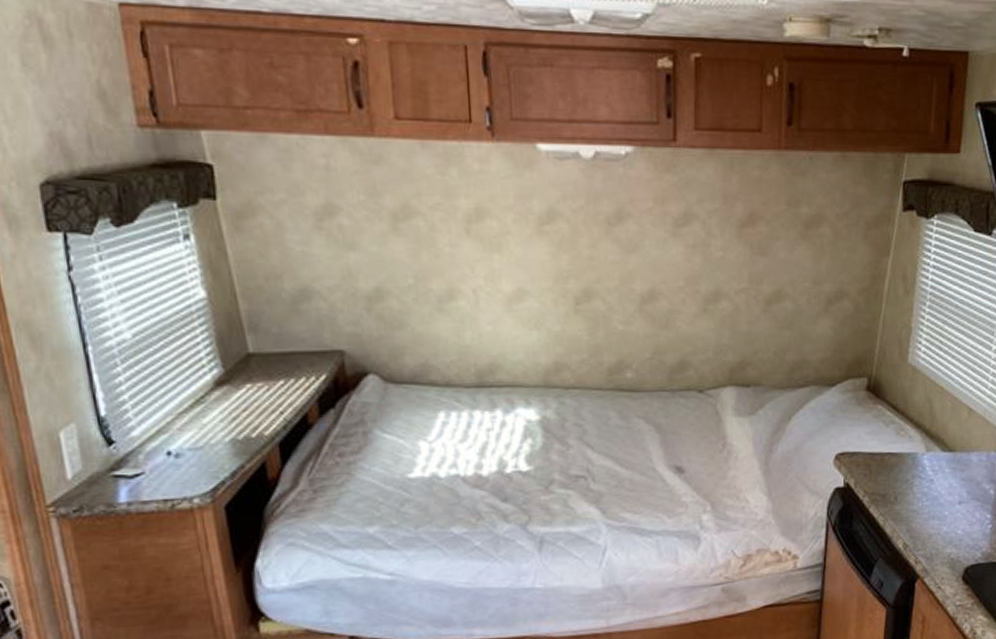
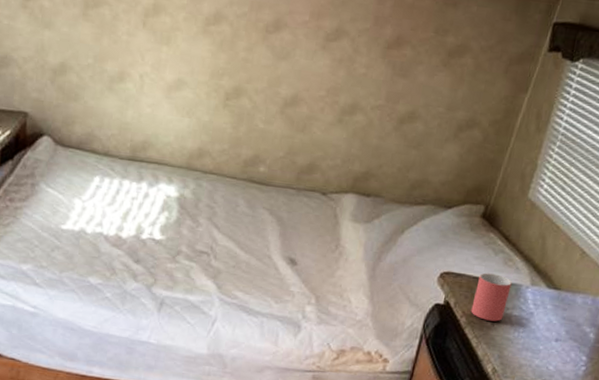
mug: none [872,446,907,496] -> present [470,273,512,322]

